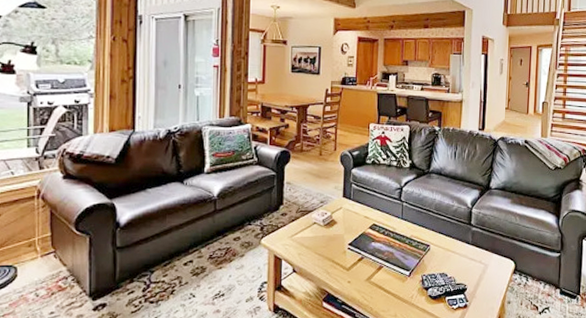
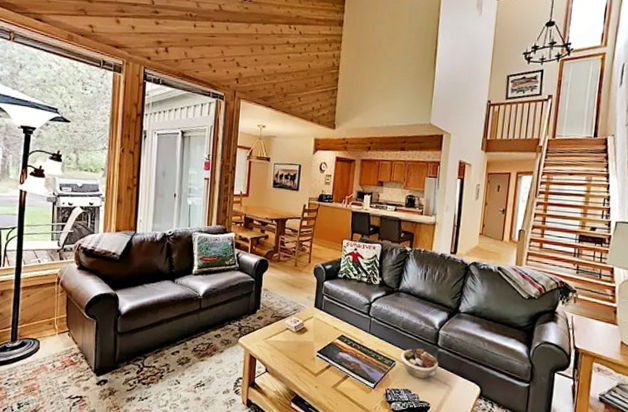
succulent planter: none [435,230,473,260] -> present [401,348,439,379]

